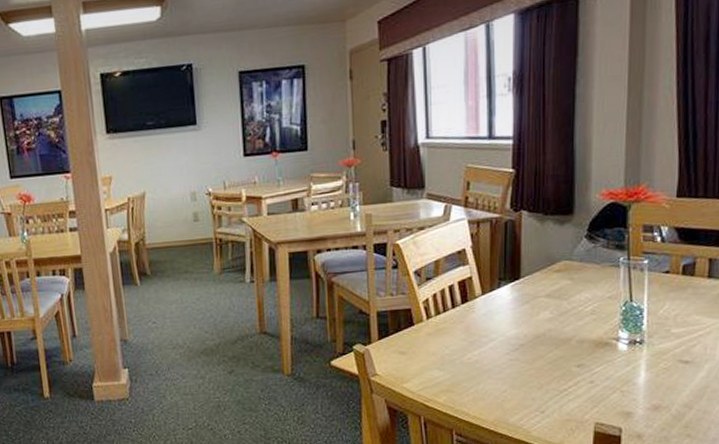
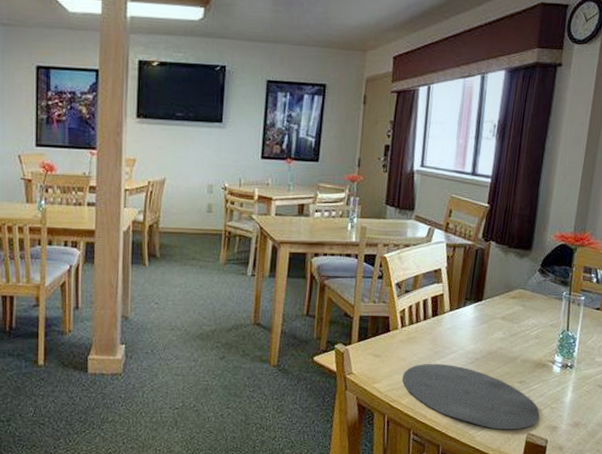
plate: none [436,354,608,422] -> present [403,363,540,430]

